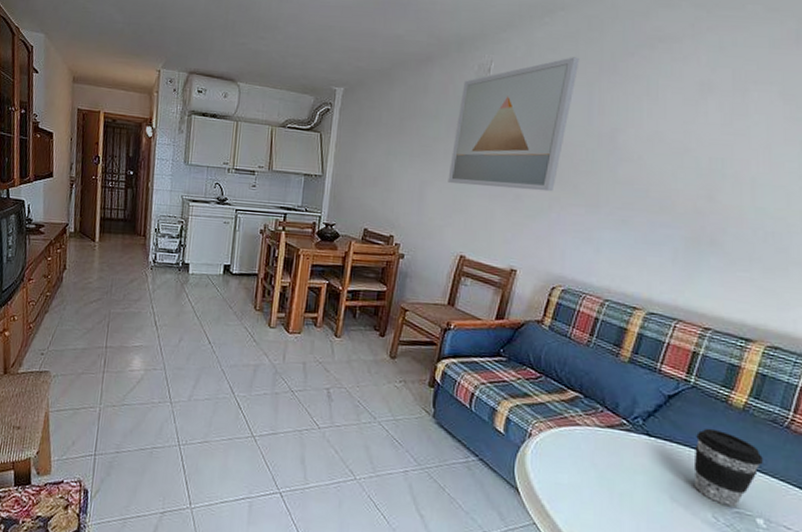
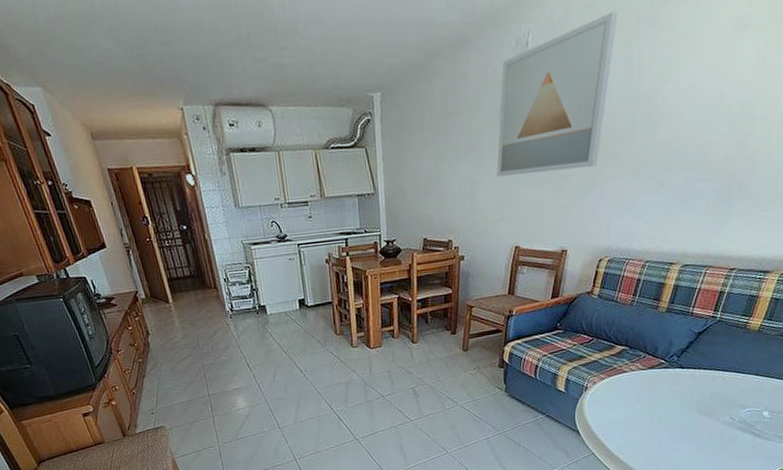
coffee cup: present [693,428,763,507] -> none [716,351,771,408]

